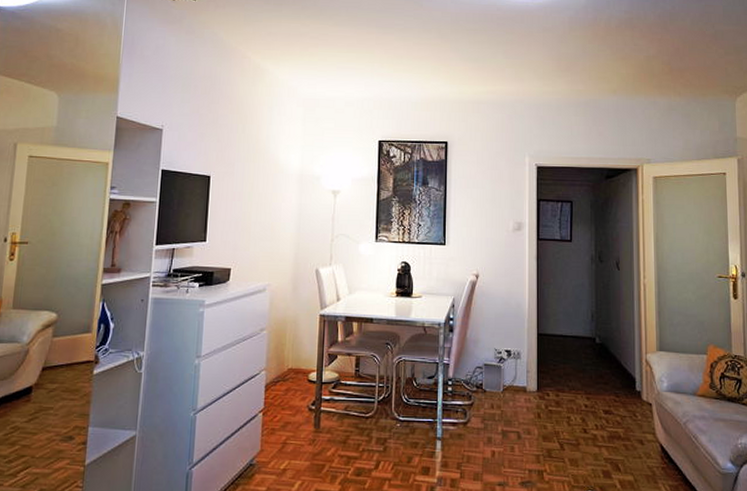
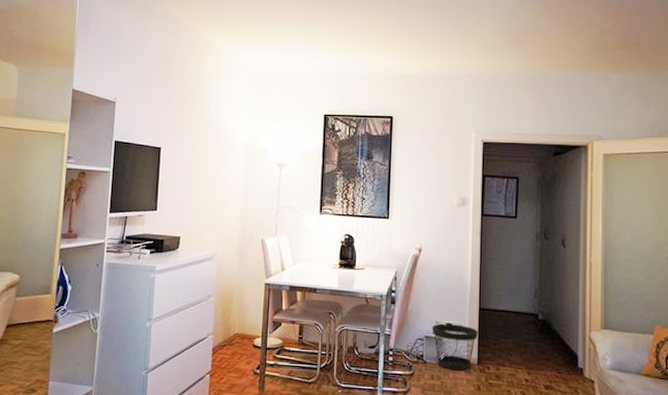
wastebasket: none [490,351,537,399] -> present [432,323,479,371]

